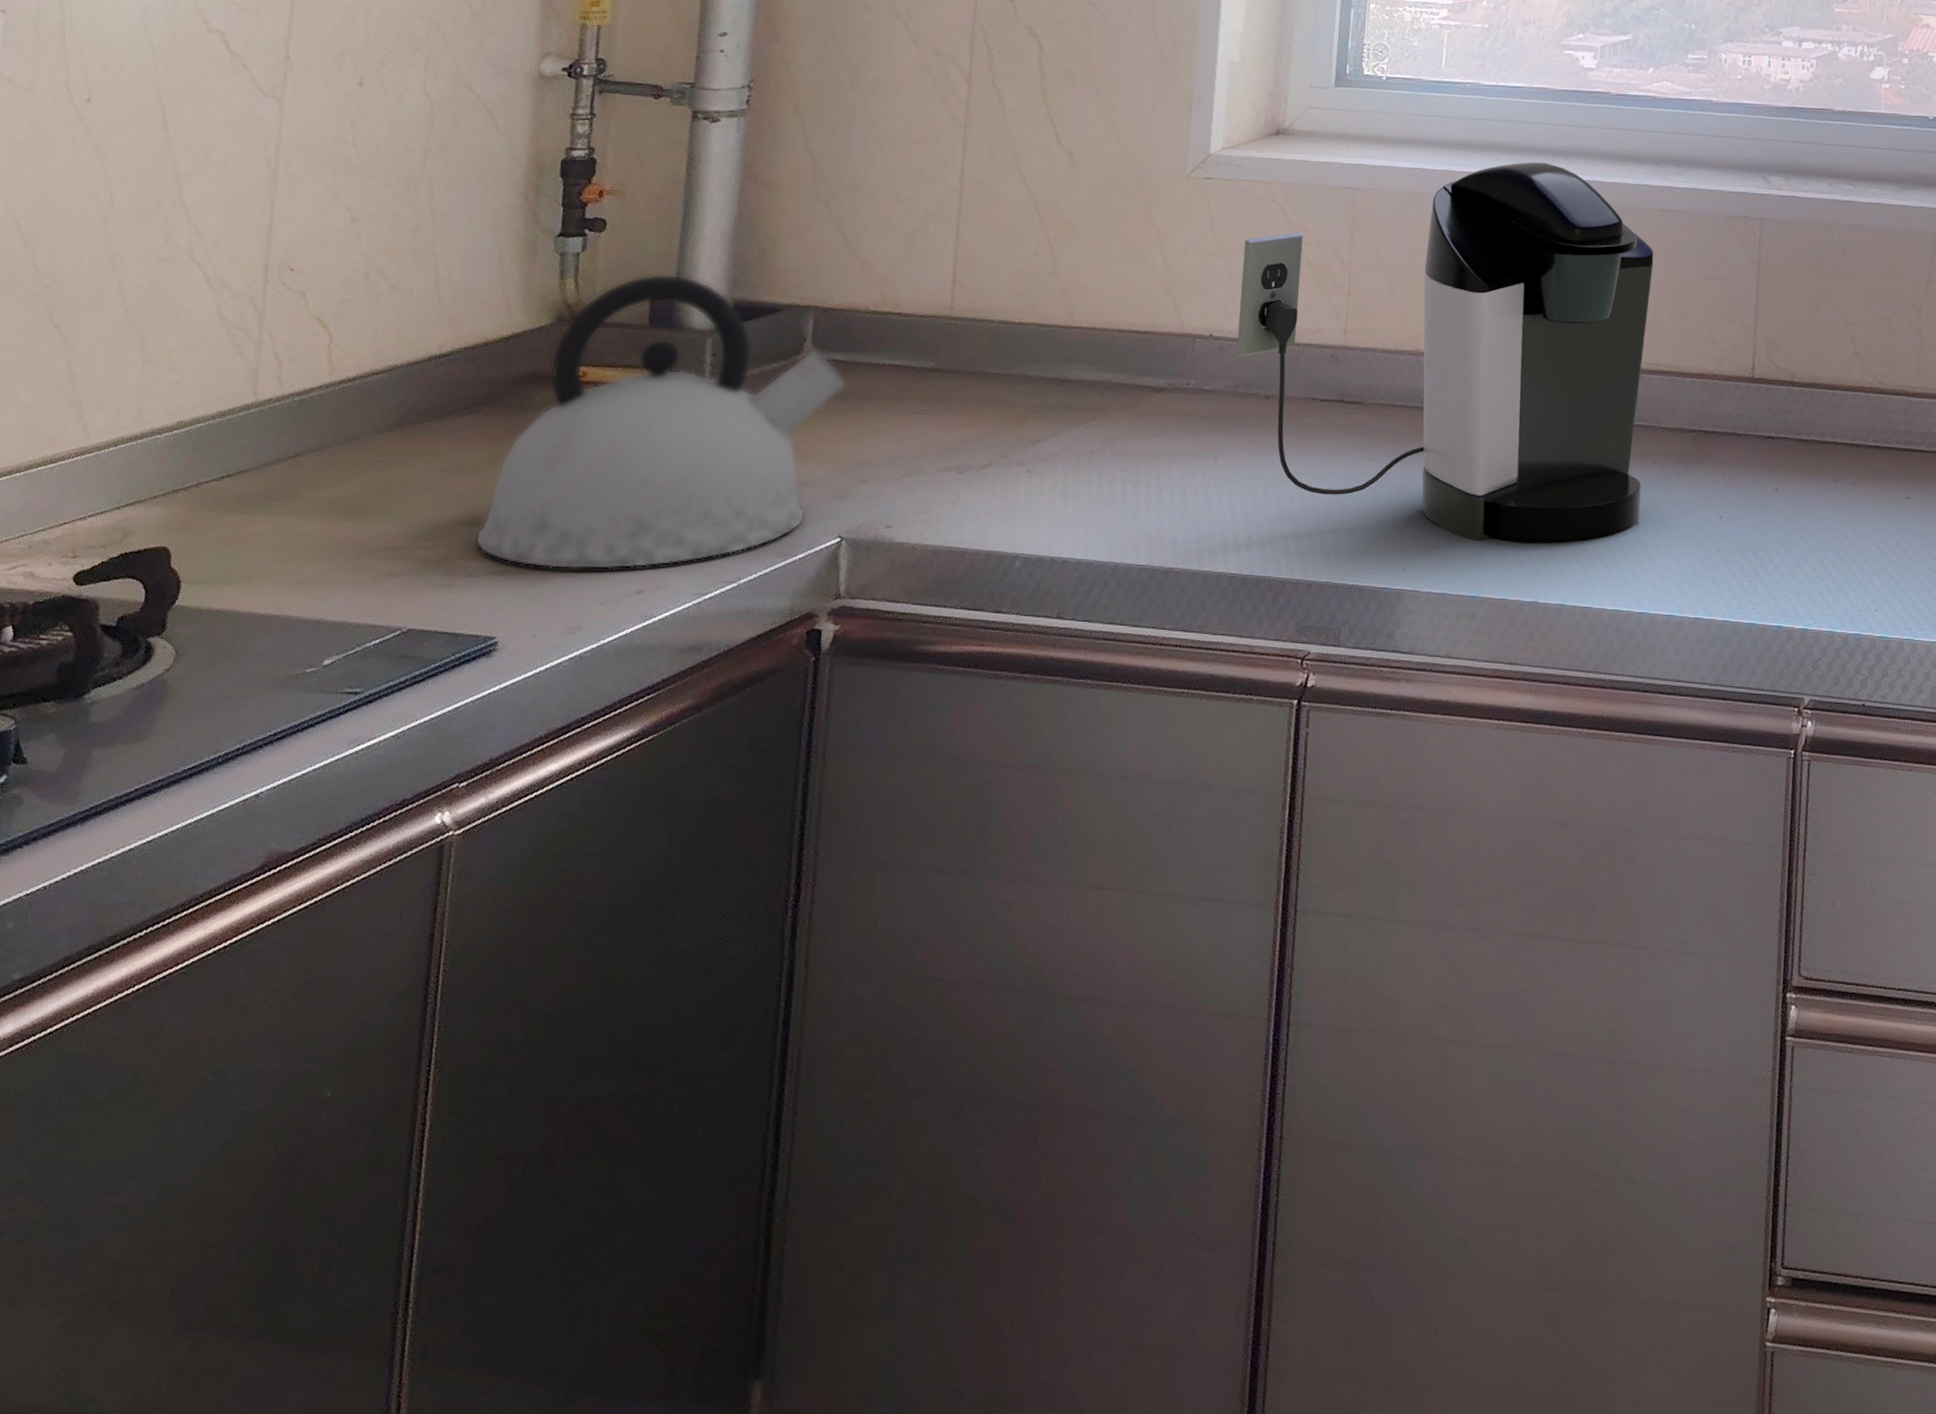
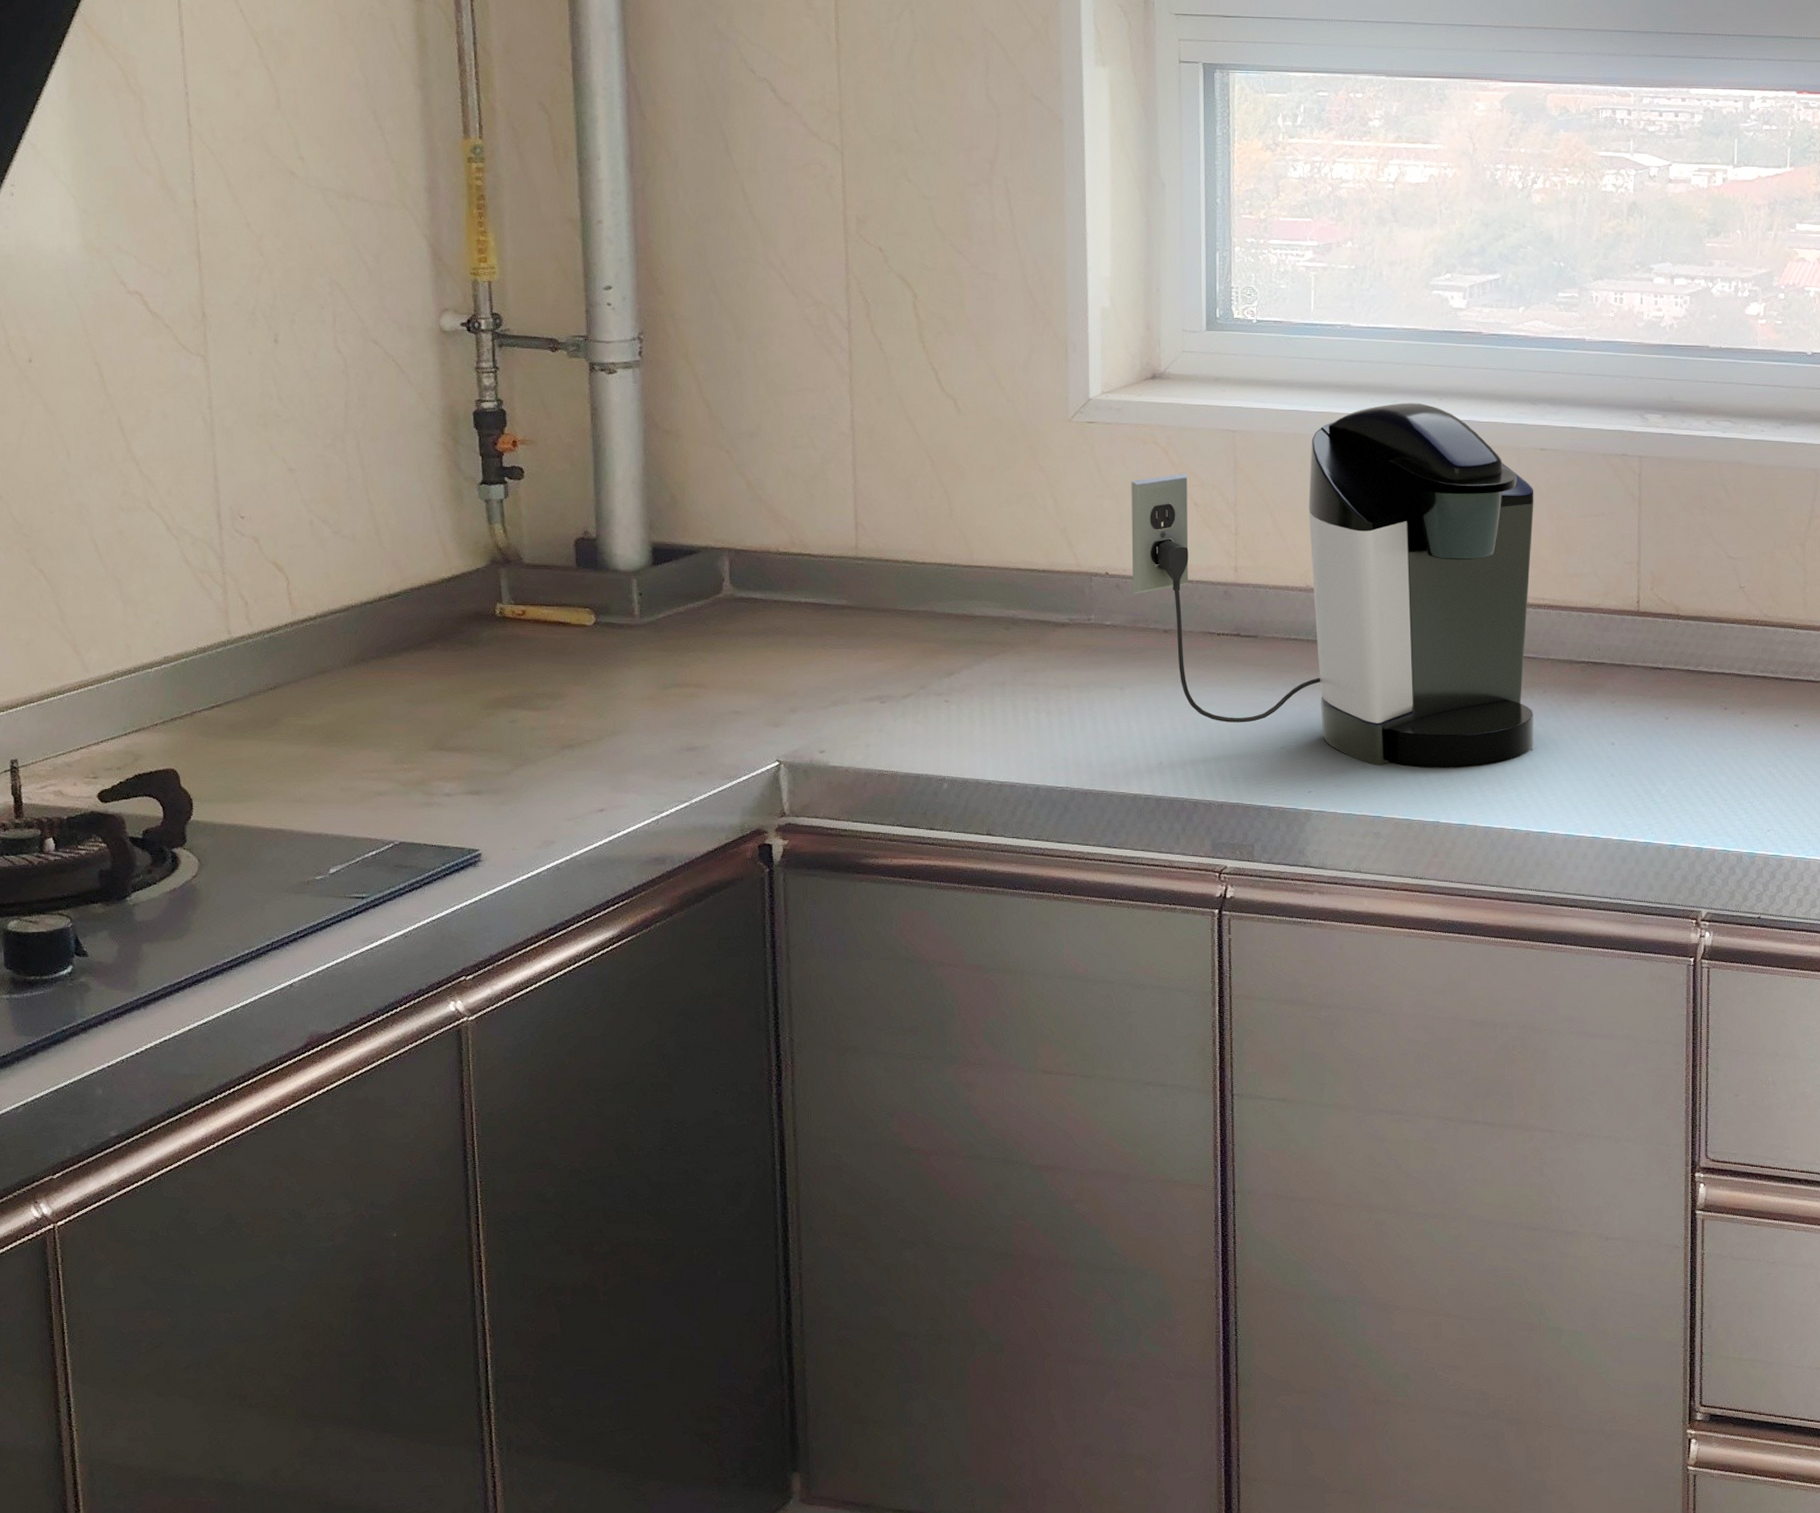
kettle: present [474,273,847,570] -> none [446,518,767,791]

